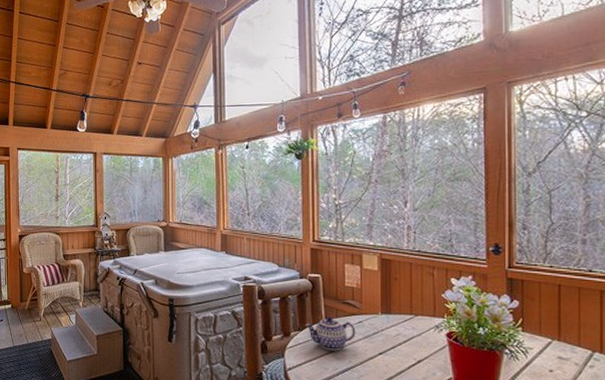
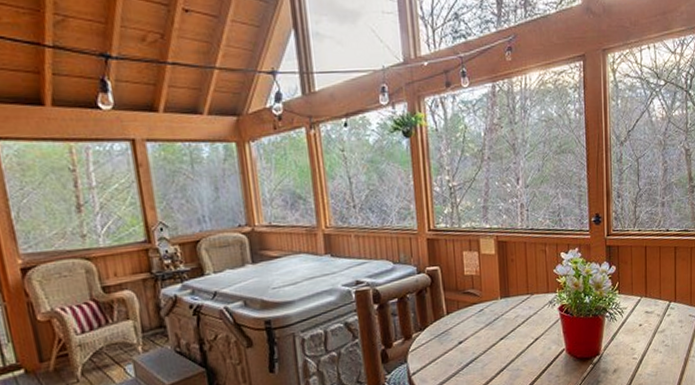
teapot: present [305,316,356,351] -> none [427,309,478,346]

